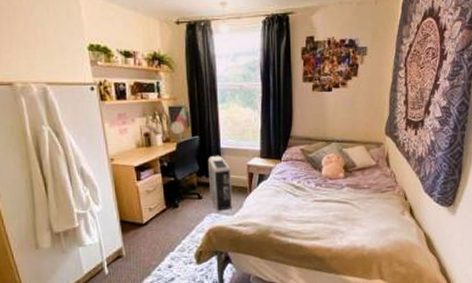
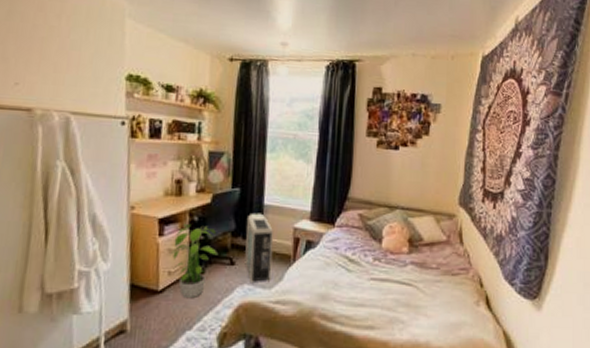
potted plant: none [148,168,188,227] -> present [170,223,219,297]

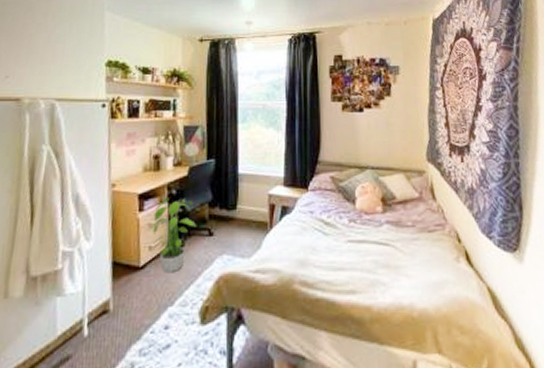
air purifier: present [245,213,274,284] -> none [222,182,250,254]

